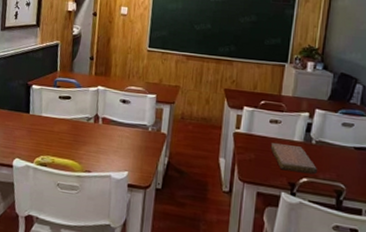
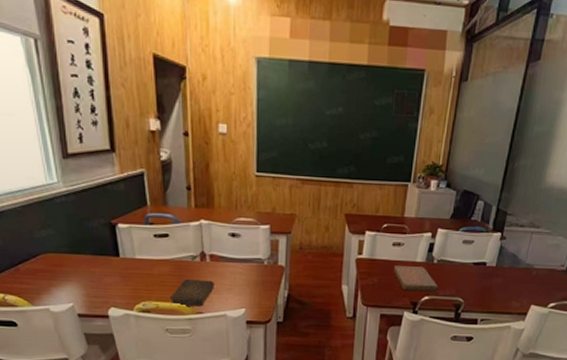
book: none [64,138,104,166] -> present [169,279,216,307]

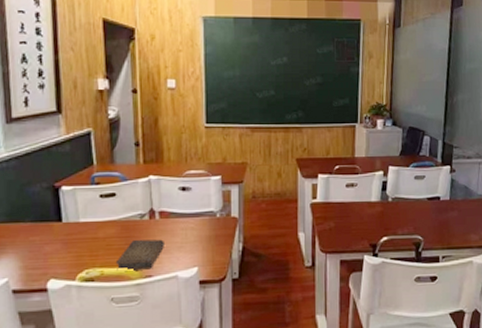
notebook: present [393,266,439,292] -> none [349,206,397,233]

